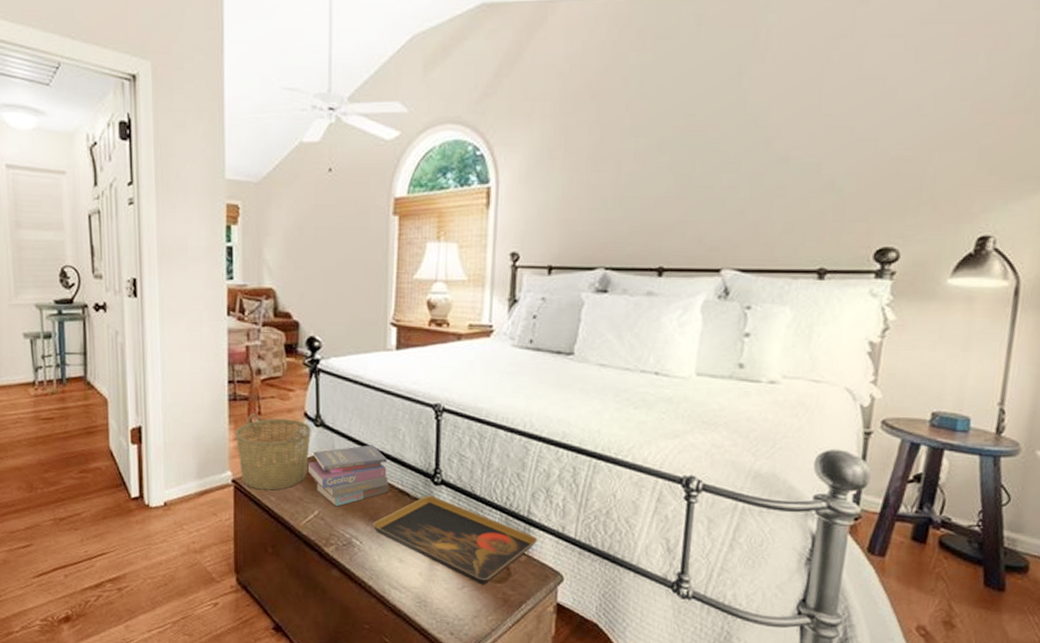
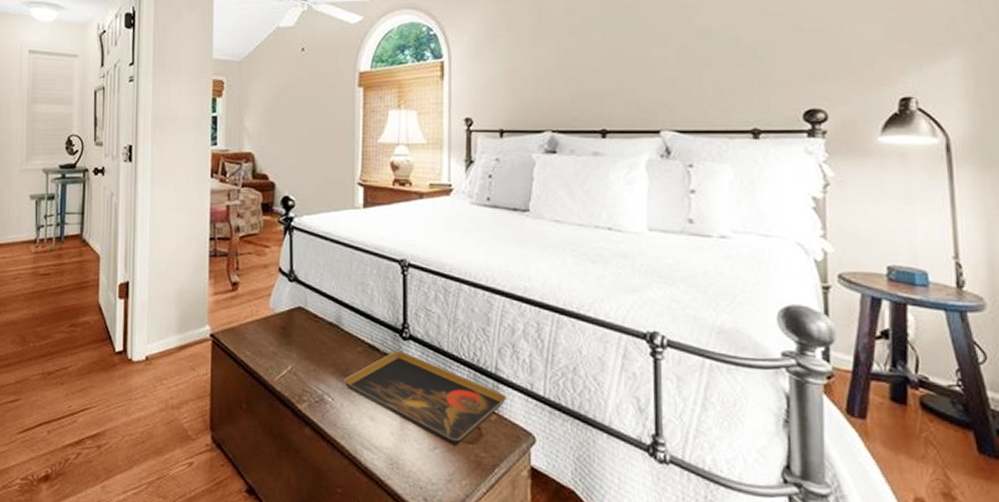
basket: present [235,414,311,491] -> none [214,269,285,345]
books: present [307,445,389,507] -> none [281,299,359,362]

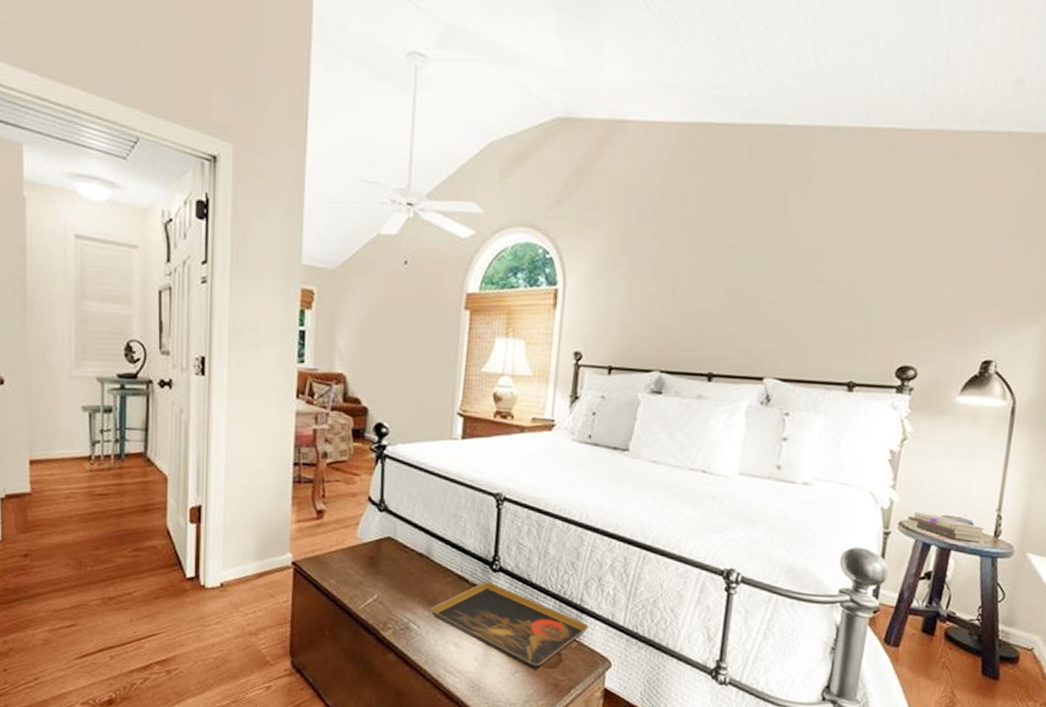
books: none [847,263,943,295] -> present [908,512,984,543]

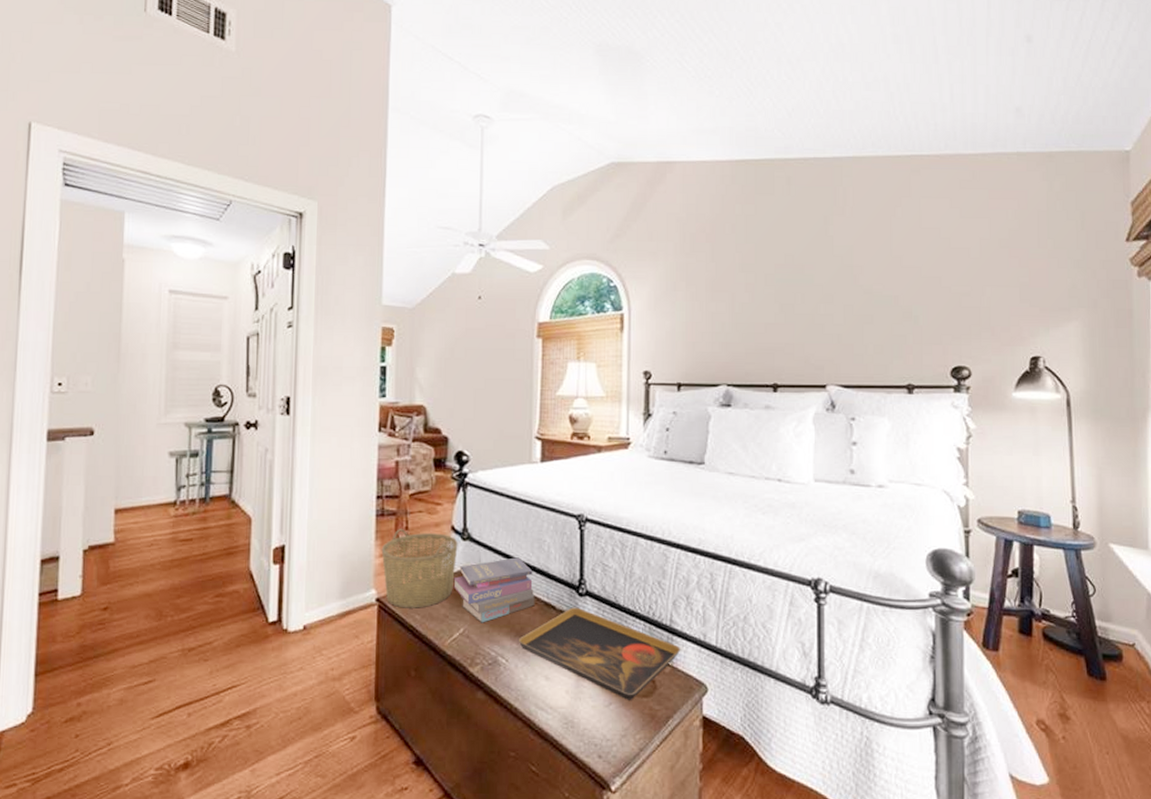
basket: none [297,497,375,574] -> present [381,529,458,608]
books: none [368,531,449,591] -> present [453,557,535,623]
books: present [908,512,984,543] -> none [985,508,1062,536]

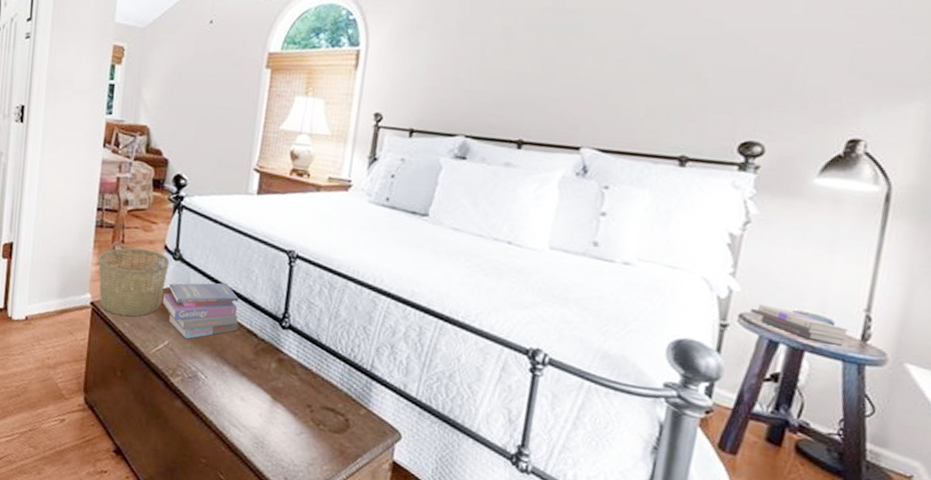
decorative tray: present [518,607,681,700] -> none [218,337,379,434]
books: none [985,508,1062,536] -> present [750,304,848,346]

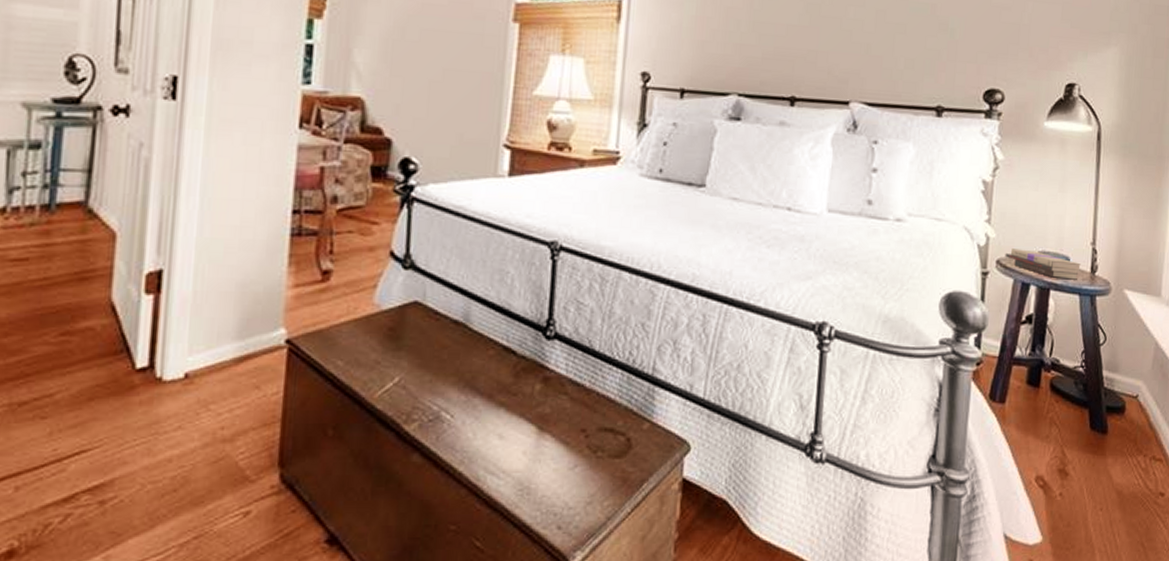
basket: present [98,241,170,317] -> none [295,253,398,352]
books: present [162,283,239,339] -> none [389,291,492,371]

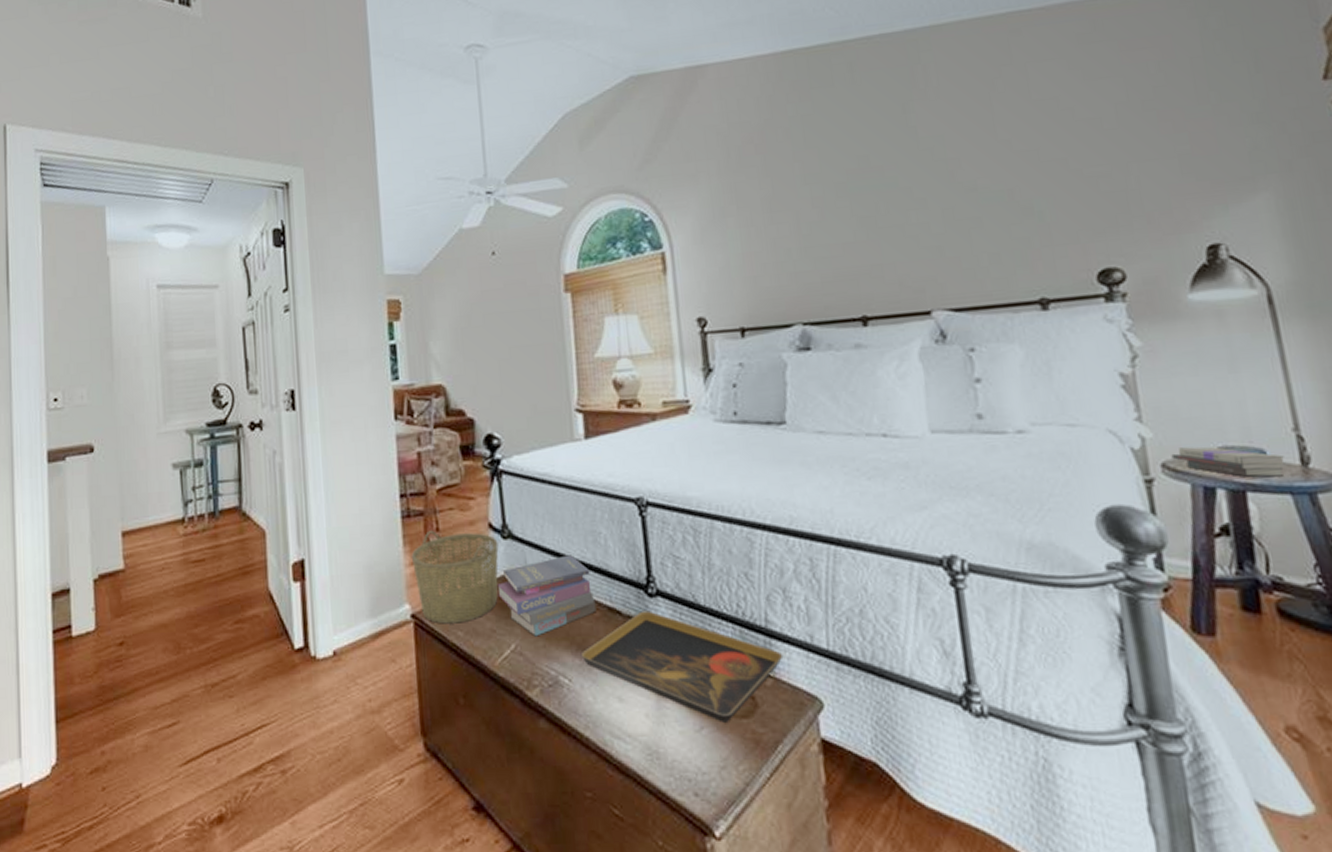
basket: none [295,253,398,352] -> present [411,531,499,624]
books: none [389,291,492,371] -> present [497,555,597,637]
decorative tray: none [467,352,663,461] -> present [580,610,784,723]

